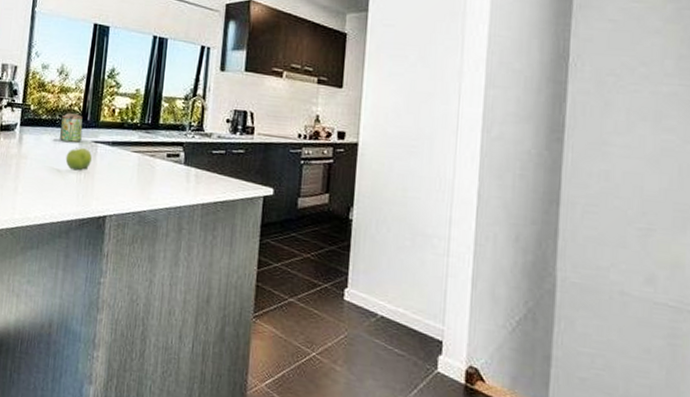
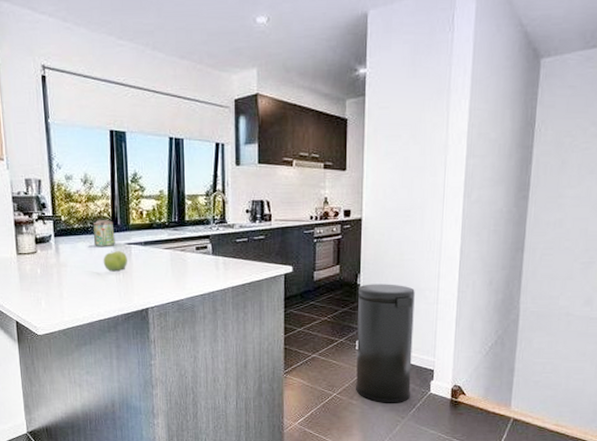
pedal bin: none [341,220,420,379] -> present [356,284,415,403]

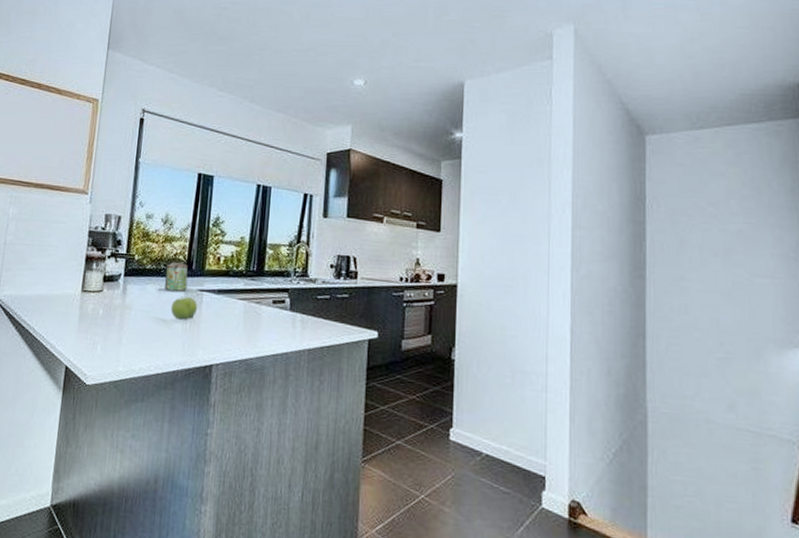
pedal bin: present [356,284,415,403] -> none [449,360,519,518]

